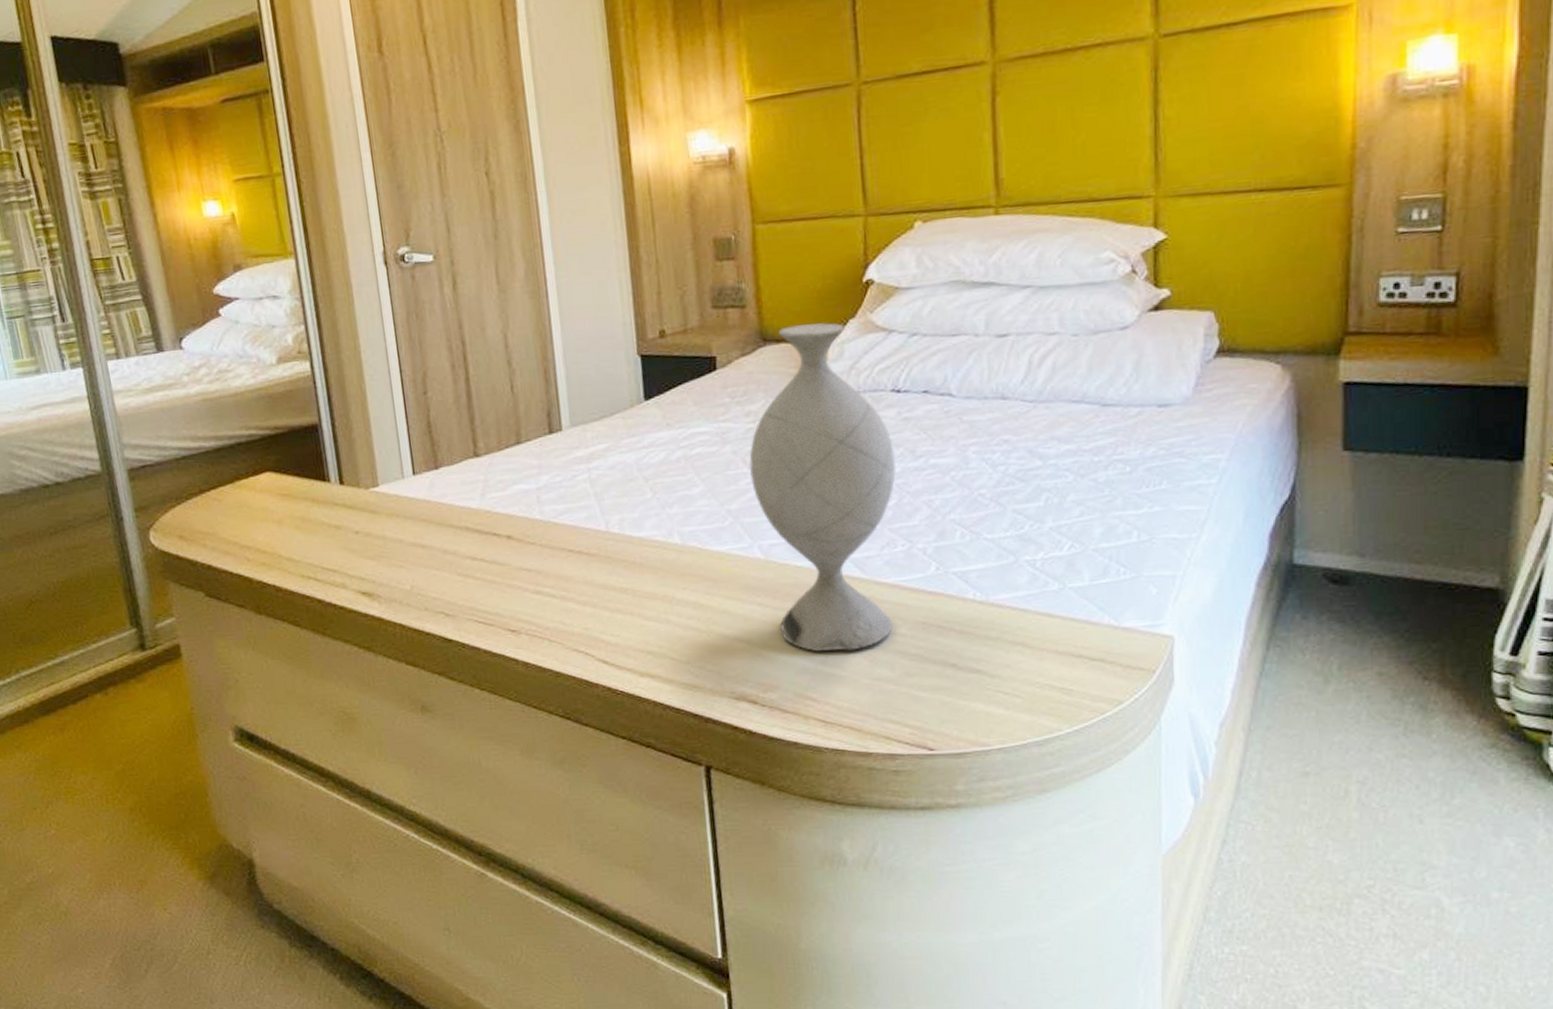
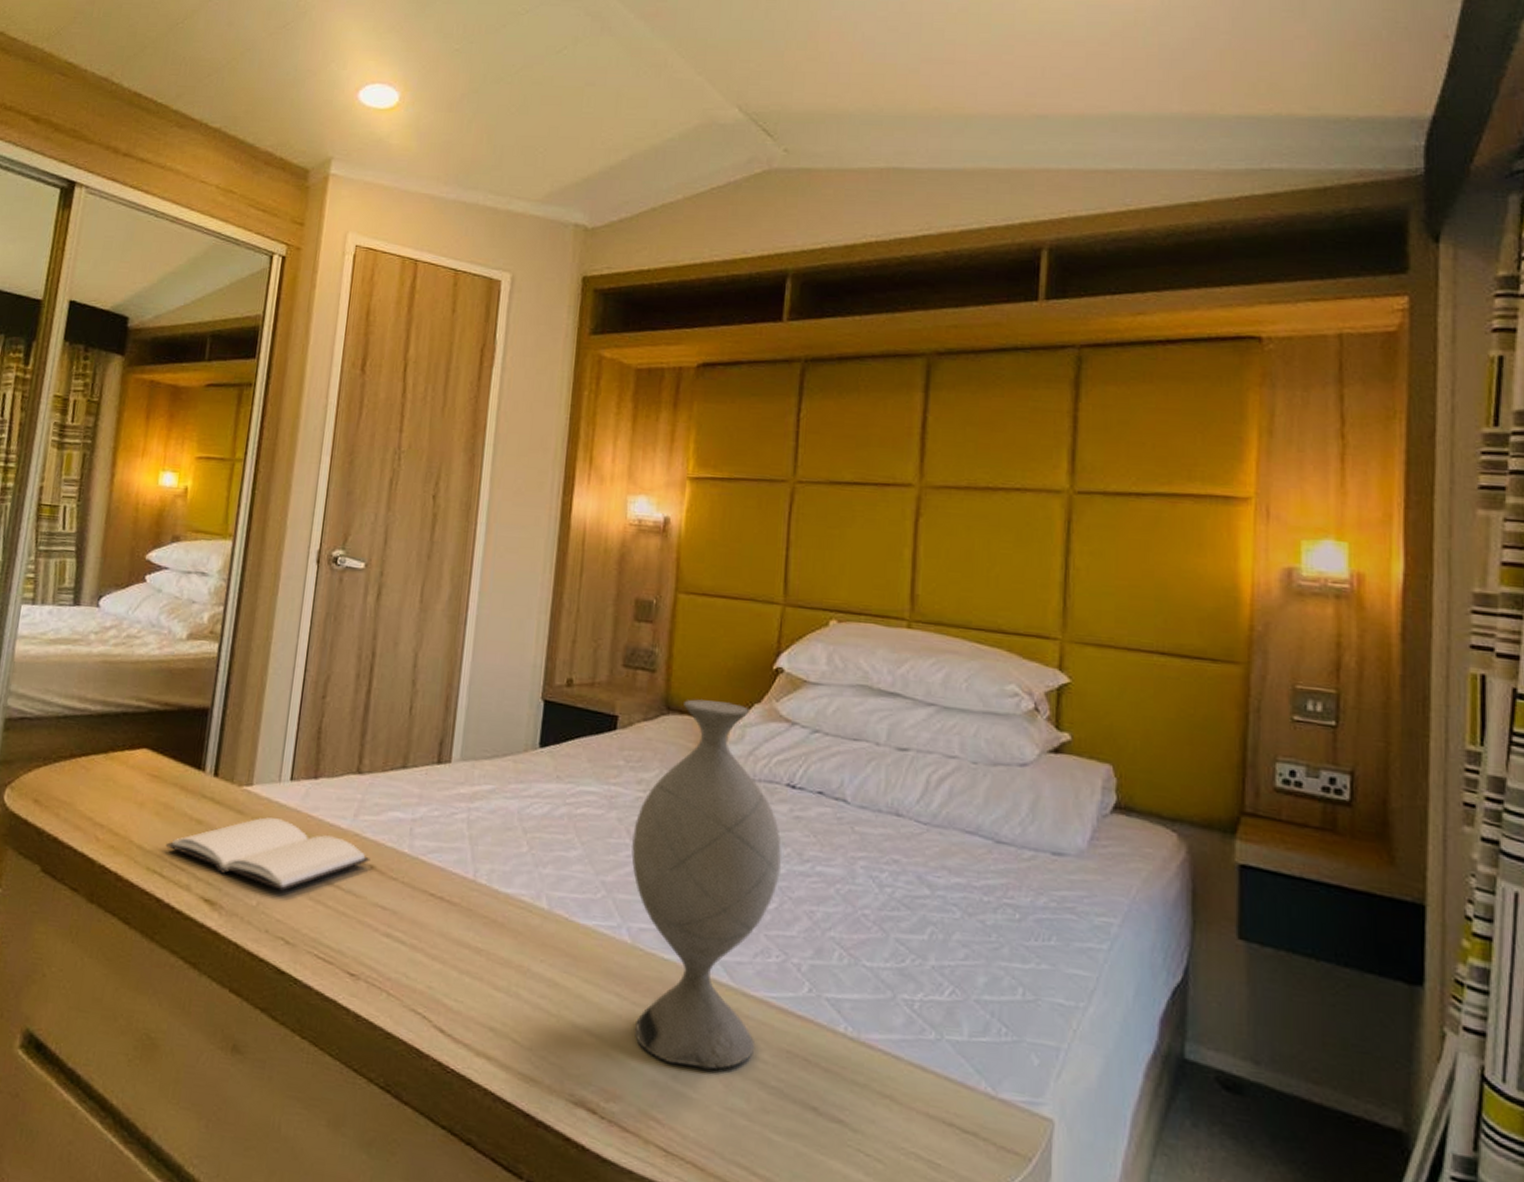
book: none [312,511,506,573] -> present [165,817,370,891]

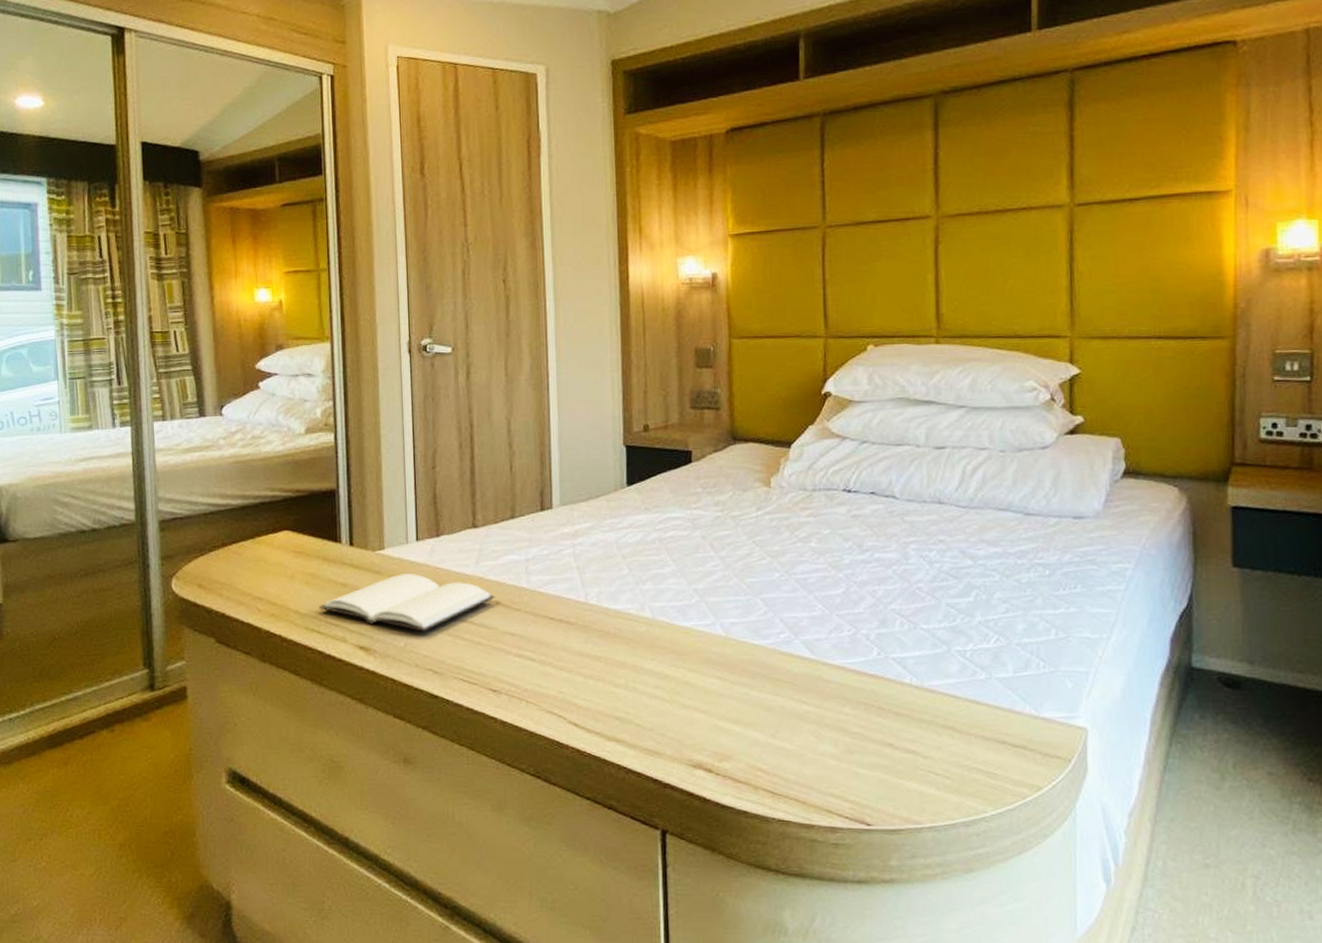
decorative vase: present [631,699,782,1070] -> none [715,427,845,726]

